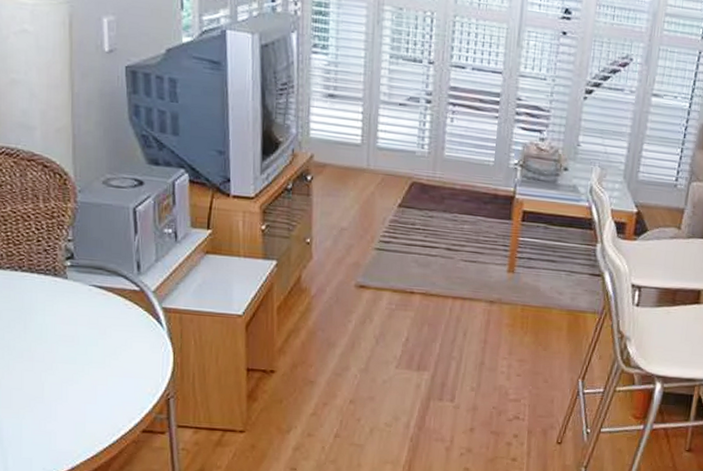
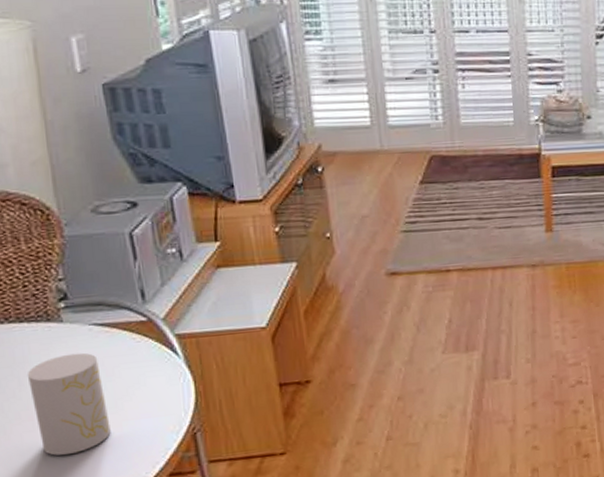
cup: none [32,308,97,397] -> present [27,352,111,456]

